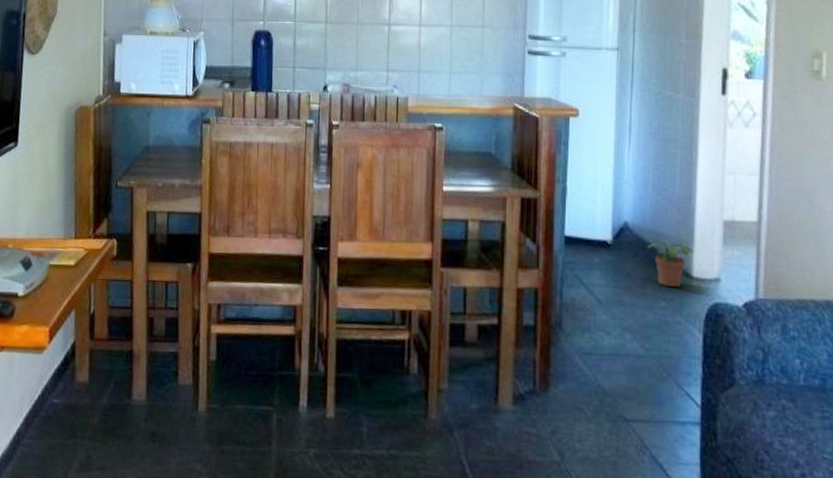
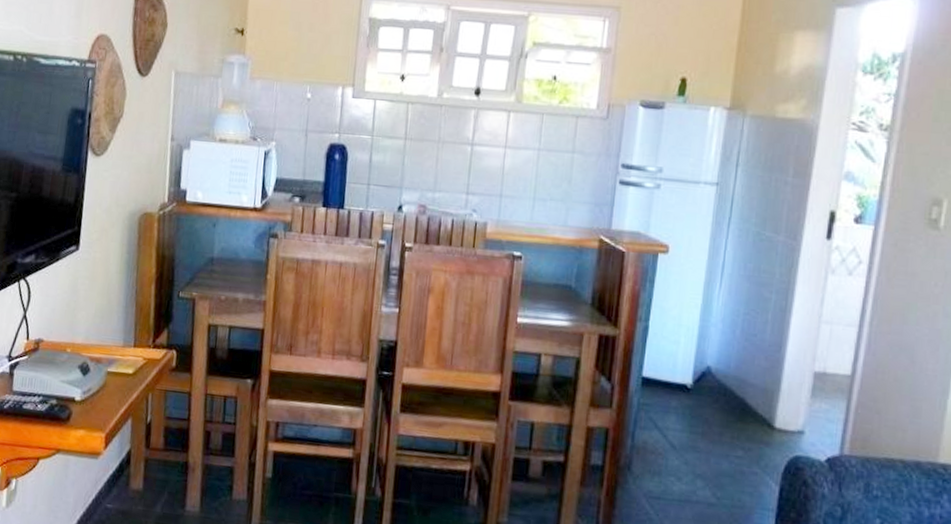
potted plant: present [647,240,694,288] -> none [728,387,779,438]

